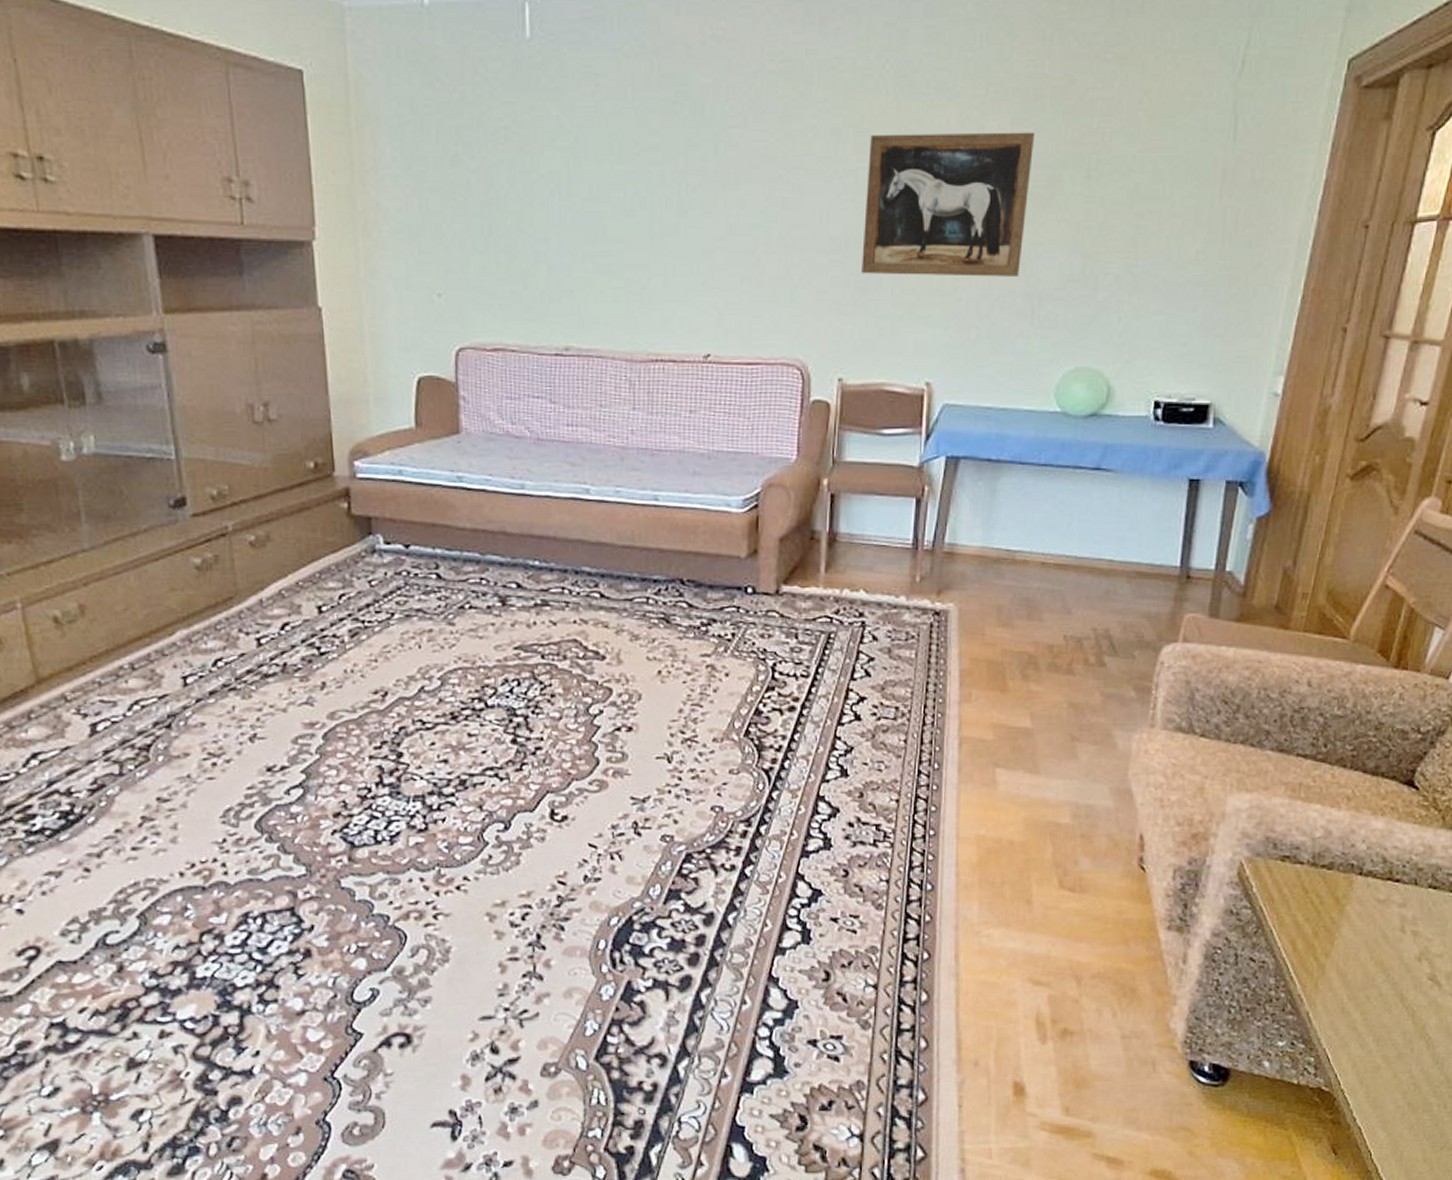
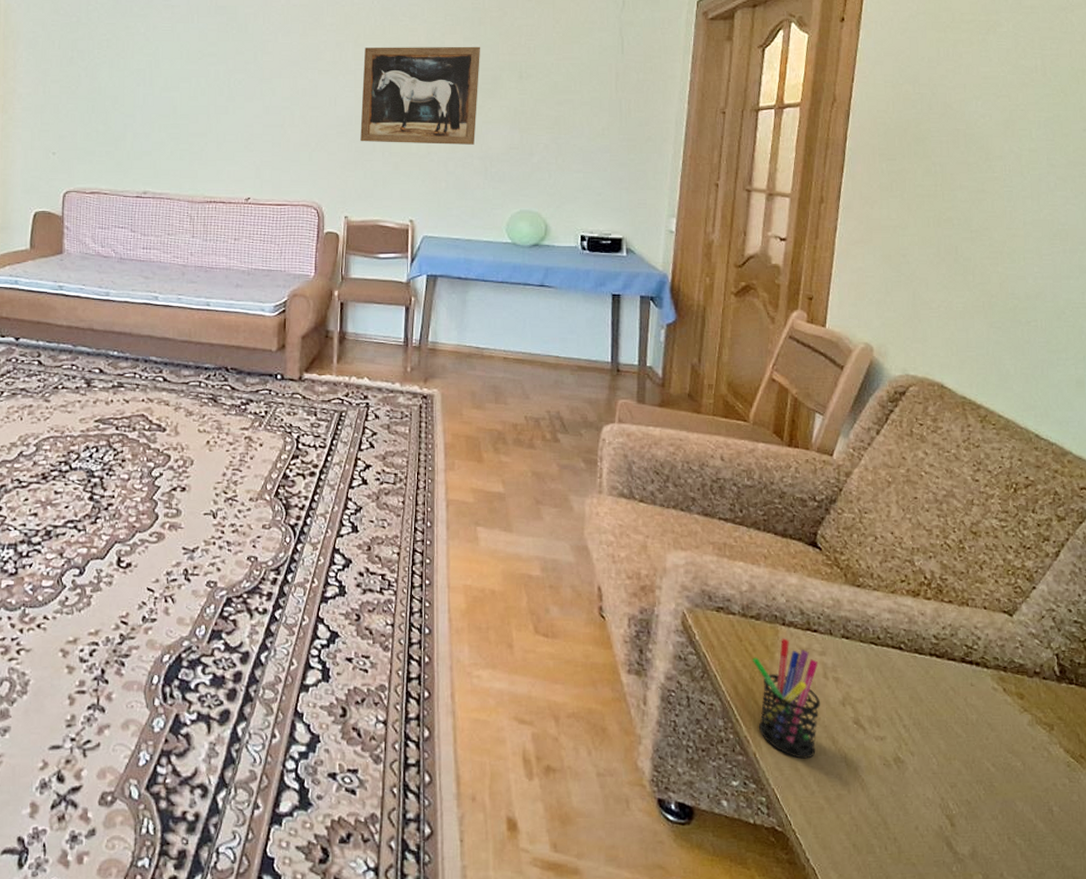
pen holder: none [1315,889,1397,1017] -> present [753,638,821,759]

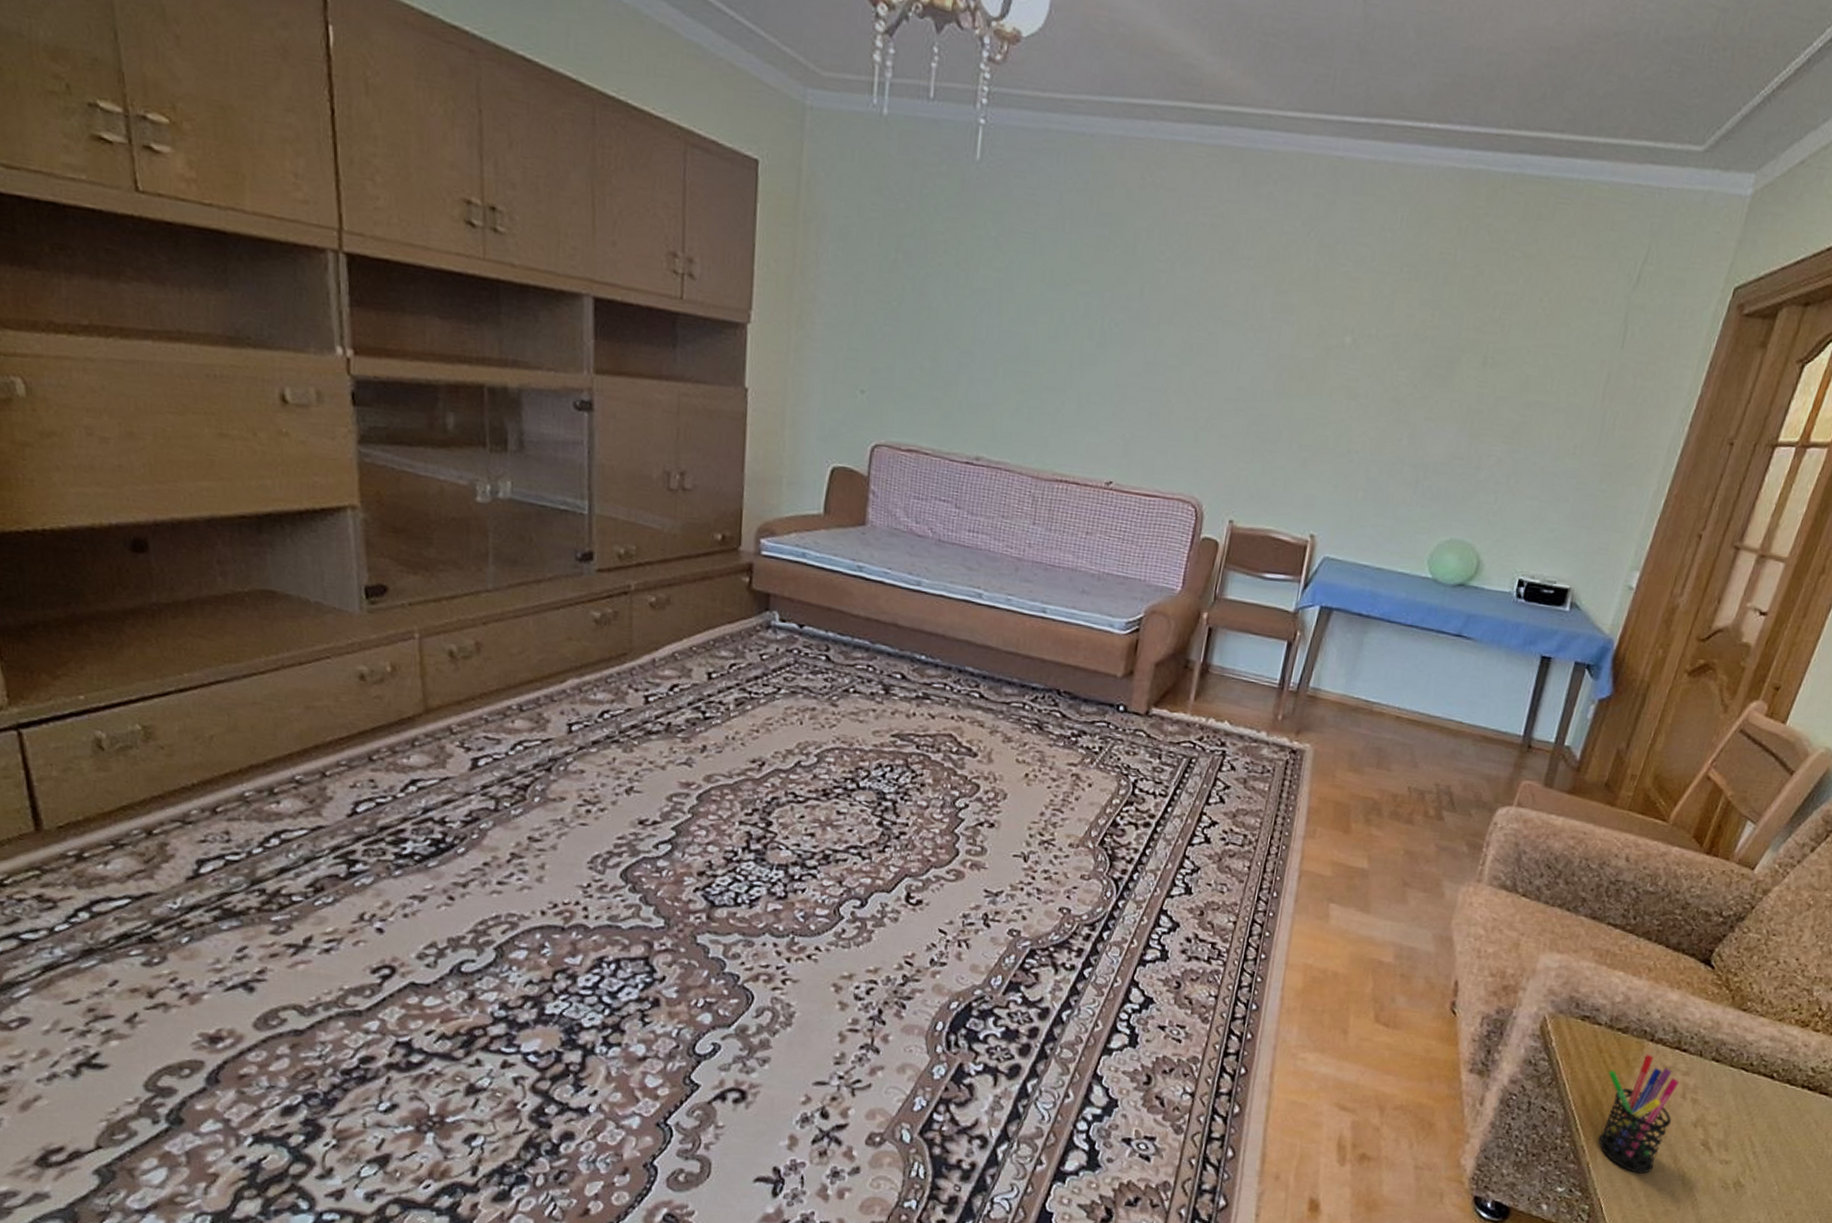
wall art: present [360,46,481,145] -> none [1263,297,1441,447]

